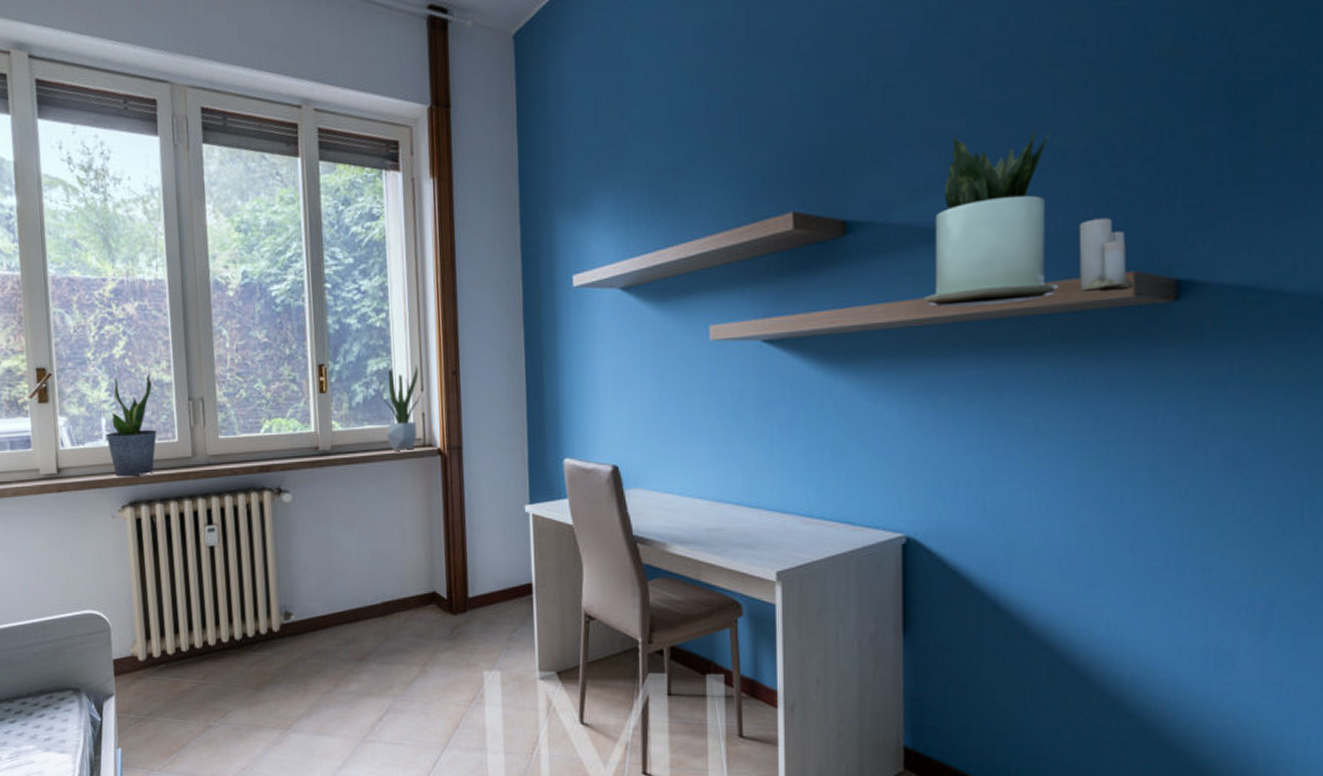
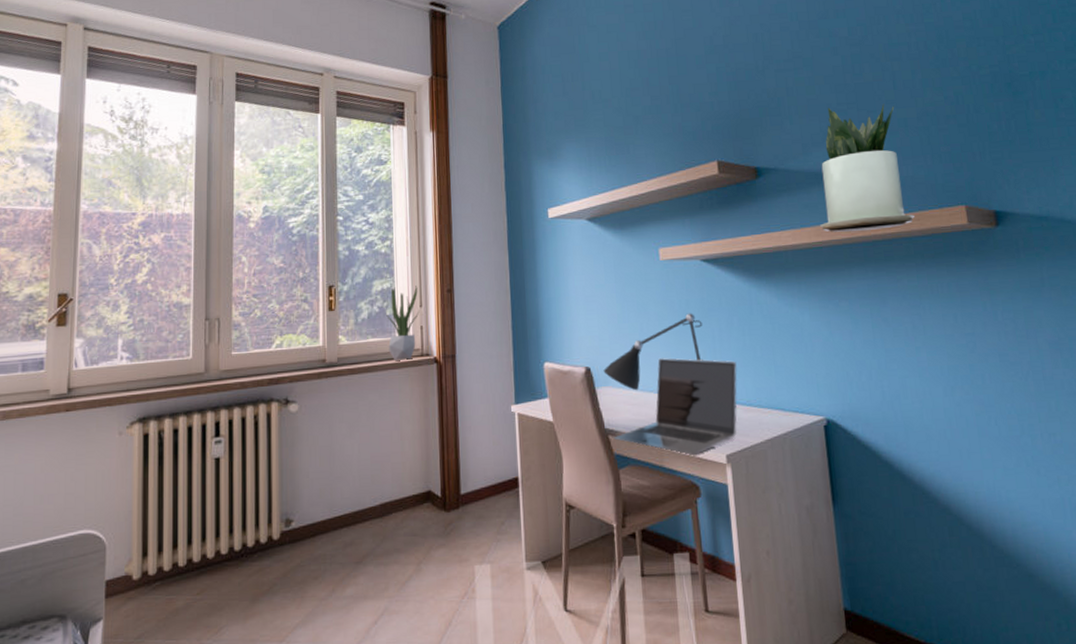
potted plant: present [105,374,157,476] -> none [121,297,172,394]
desk lamp: none [634,405,759,495] -> present [603,313,703,391]
laptop: none [642,458,798,570] -> present [613,358,738,455]
candle: present [1078,217,1135,293] -> none [922,165,967,221]

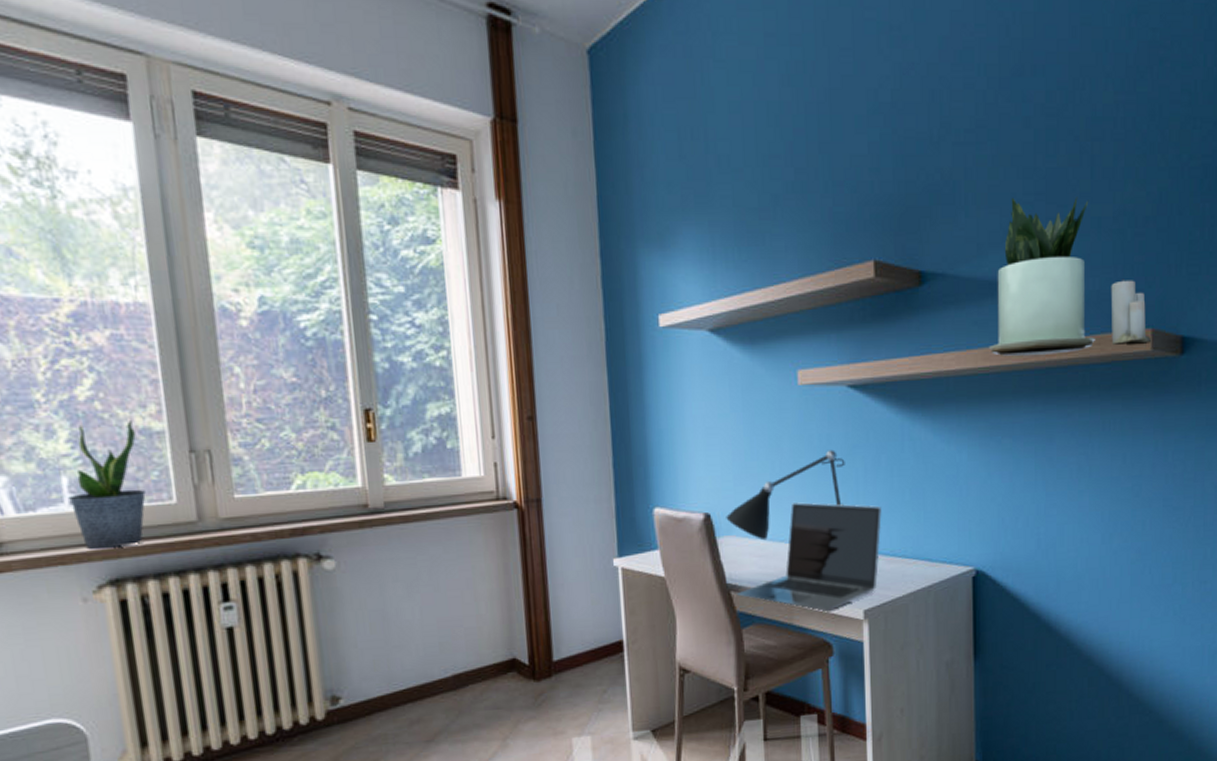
potted plant: none [121,297,172,394] -> present [68,421,146,549]
potted plant: present [385,286,420,361] -> none [445,411,492,506]
candle: none [922,165,967,221] -> present [1110,279,1152,346]

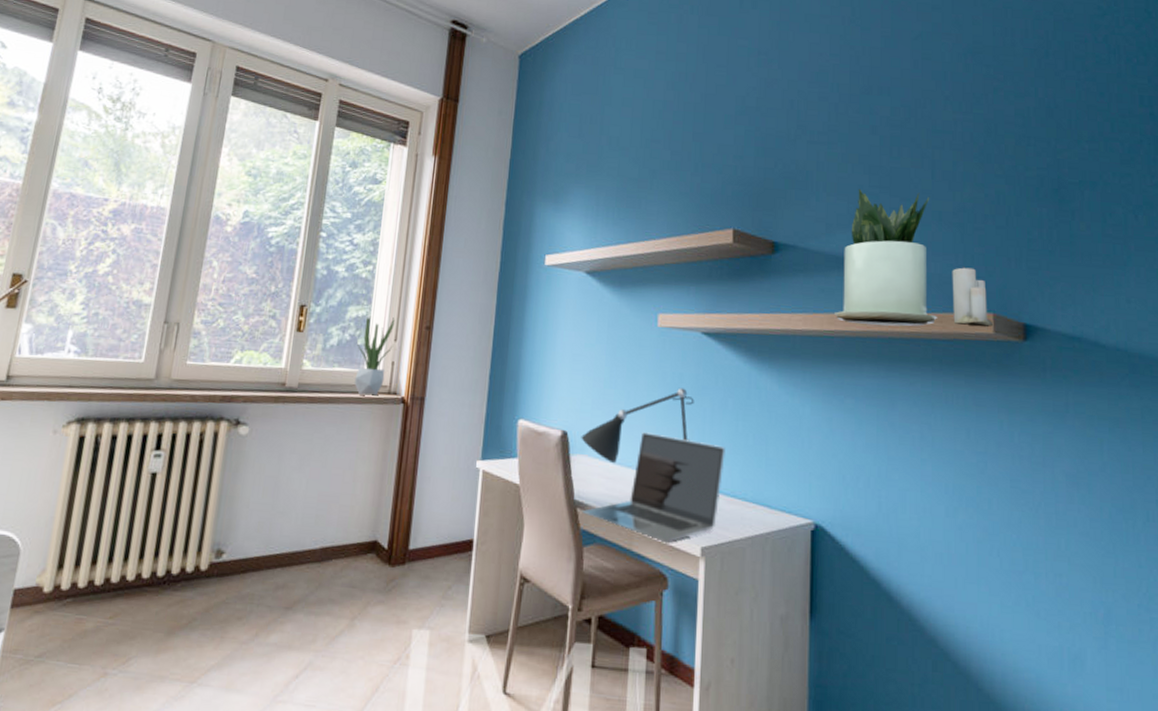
potted plant: present [68,421,146,549] -> none [68,292,130,392]
potted plant: none [445,411,492,506] -> present [354,316,395,396]

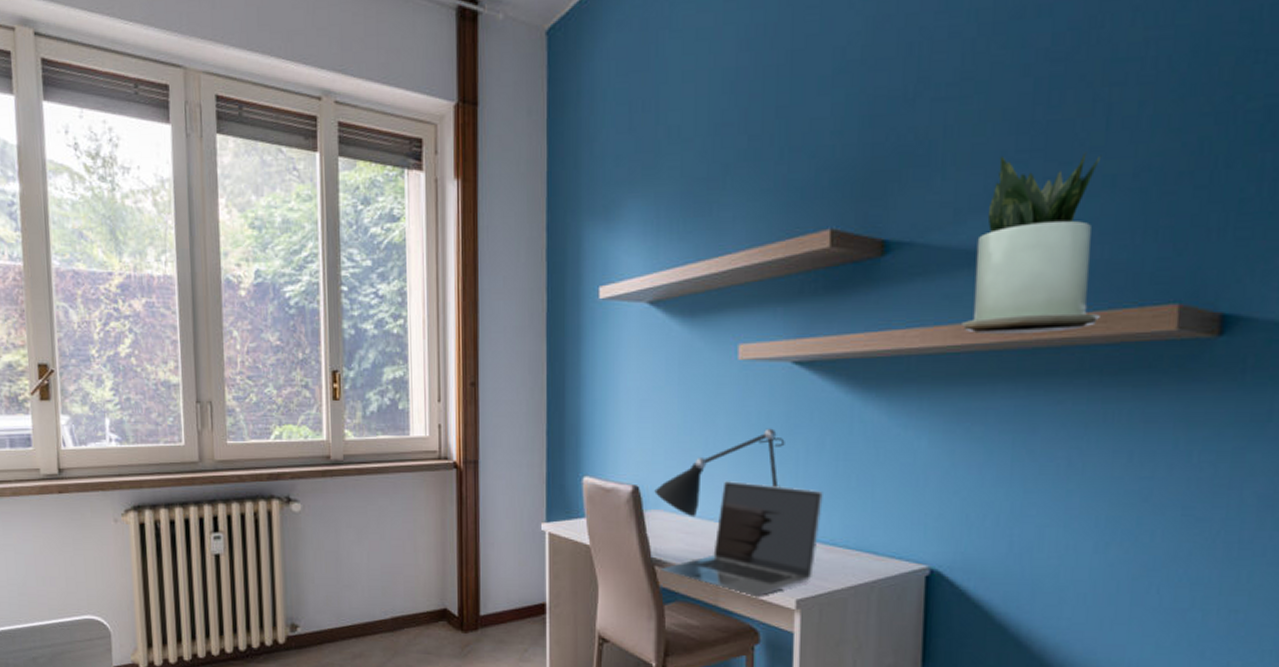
potted plant: present [354,316,395,396] -> none [397,376,438,462]
candle: present [952,266,994,328] -> none [1122,245,1178,324]

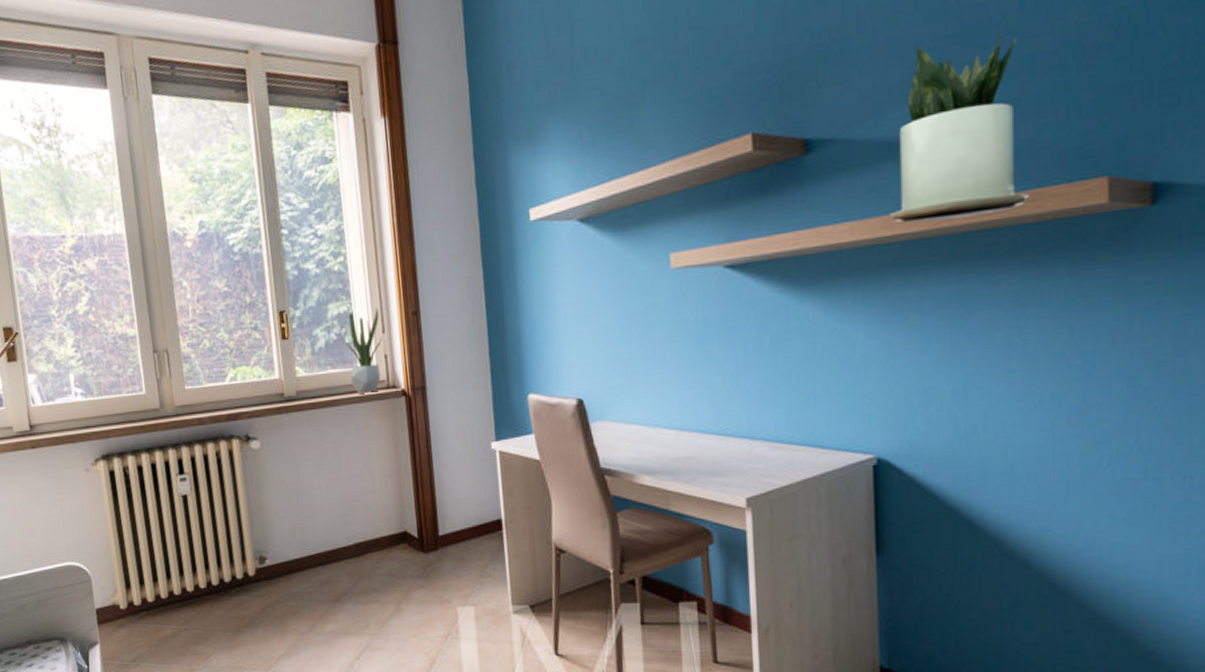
potted plant: none [397,376,438,462] -> present [344,308,383,394]
desk lamp: present [654,428,785,518] -> none [598,332,723,426]
laptop: present [660,481,823,596] -> none [610,387,766,498]

